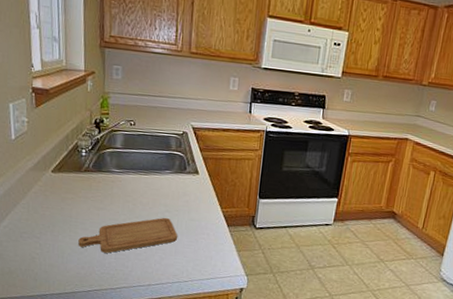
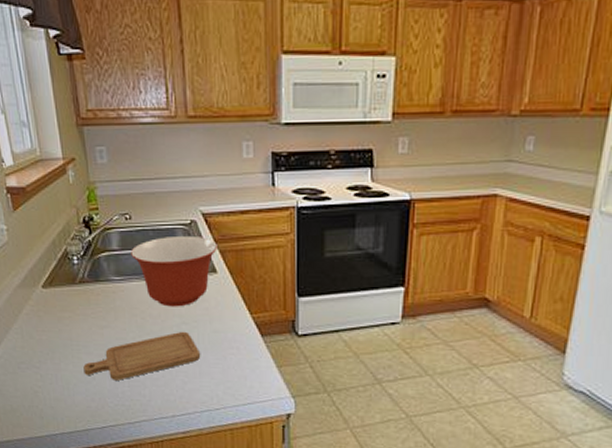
mixing bowl: none [131,142,202,198] -> present [131,235,218,307]

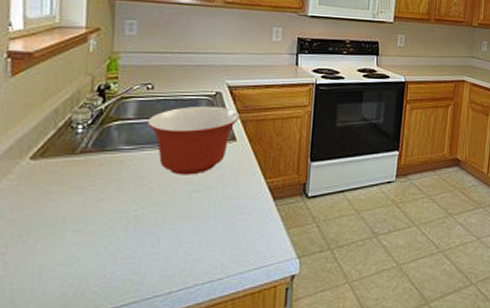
chopping board: present [83,331,200,381] -> none [65,199,209,259]

